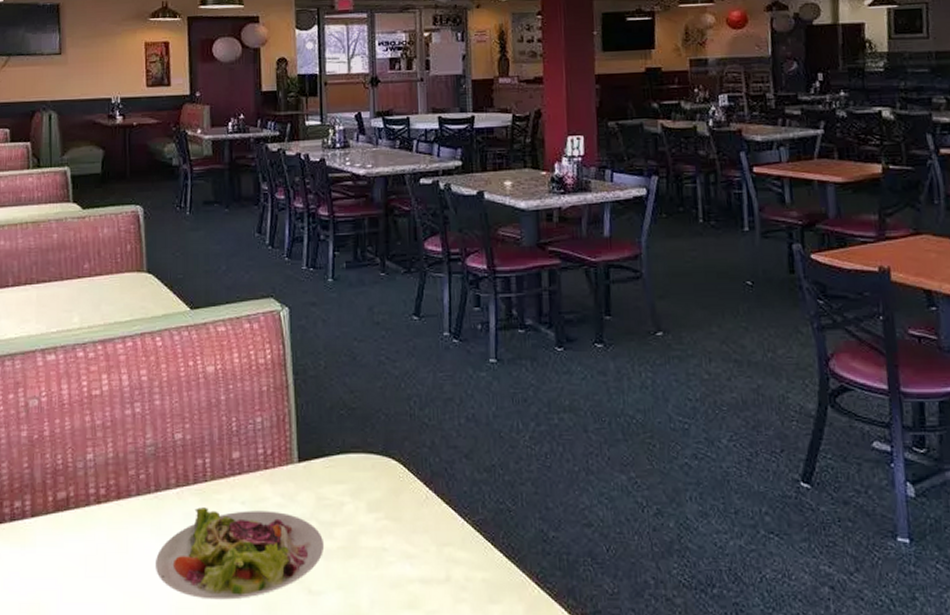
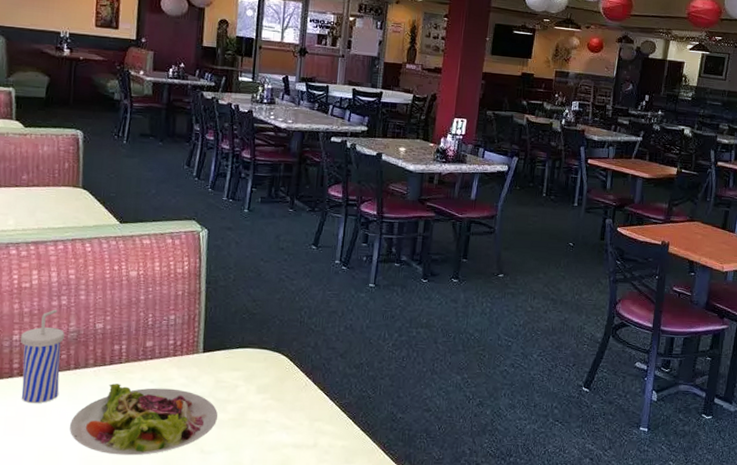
beverage cup: none [94,419,141,536] -> present [20,309,65,403]

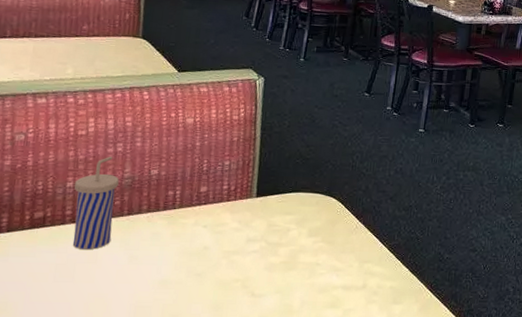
salad plate: present [70,383,218,456] -> none [120,229,269,300]

